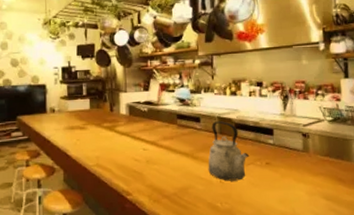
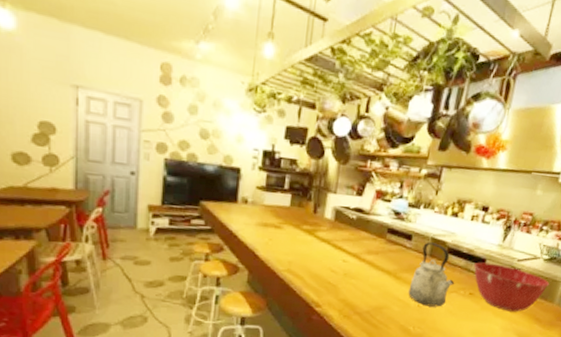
mixing bowl: none [263,131,342,176] -> present [474,262,550,312]

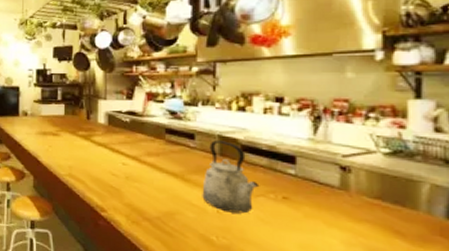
mixing bowl: present [474,262,550,312] -> none [280,160,403,222]

